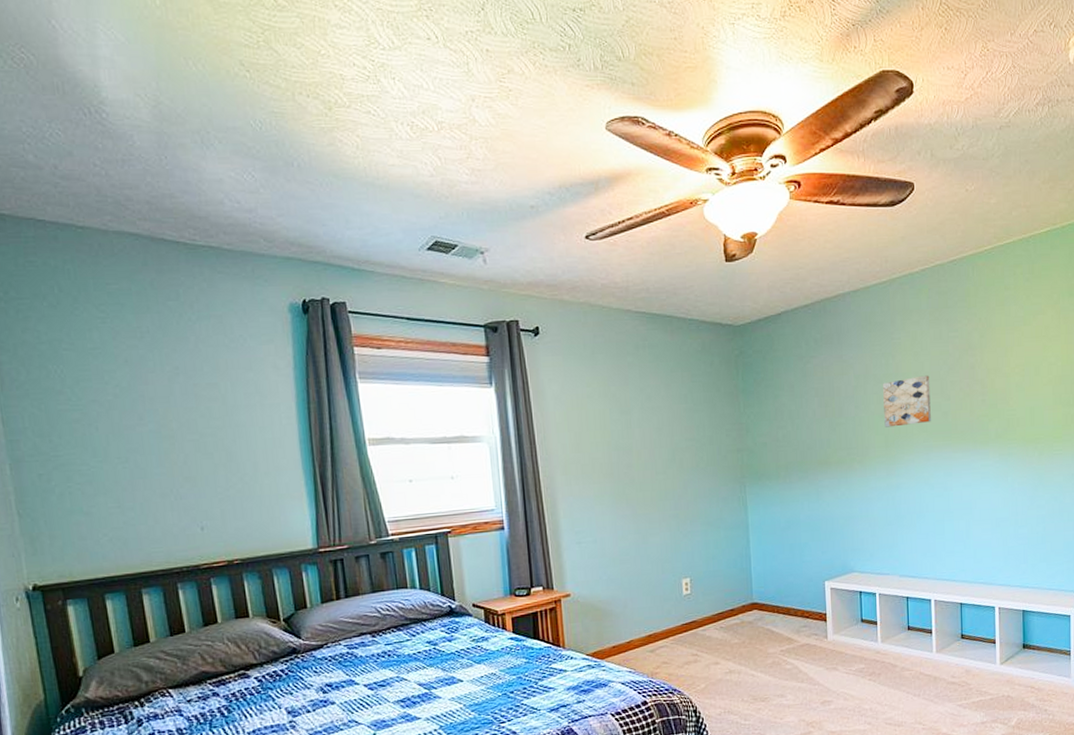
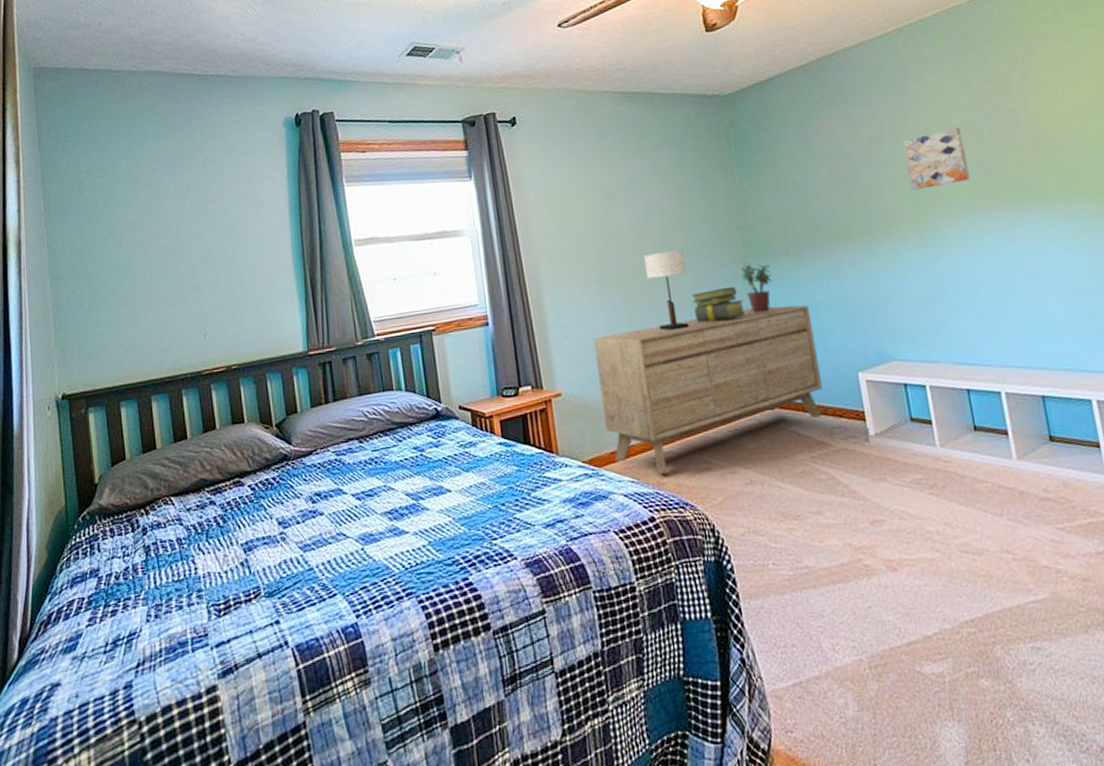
sideboard: none [602,522,795,665] -> present [593,305,822,474]
table lamp: none [653,468,690,541] -> present [643,250,690,331]
stack of books: none [693,503,738,534] -> present [691,286,746,322]
potted plant: none [737,484,763,528] -> present [741,263,773,313]

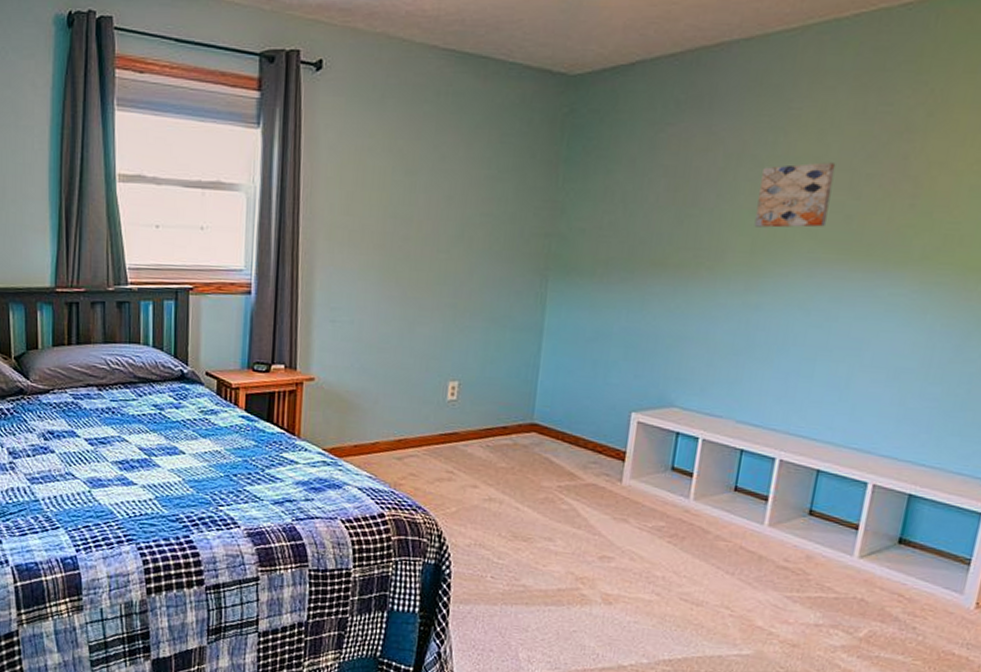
sideboard: present [593,305,822,474] -> none [353,325,601,475]
table lamp: present [643,250,690,331] -> none [431,247,479,335]
stack of books: present [691,286,746,322] -> none [474,298,532,334]
potted plant: present [741,263,773,313] -> none [536,277,570,333]

